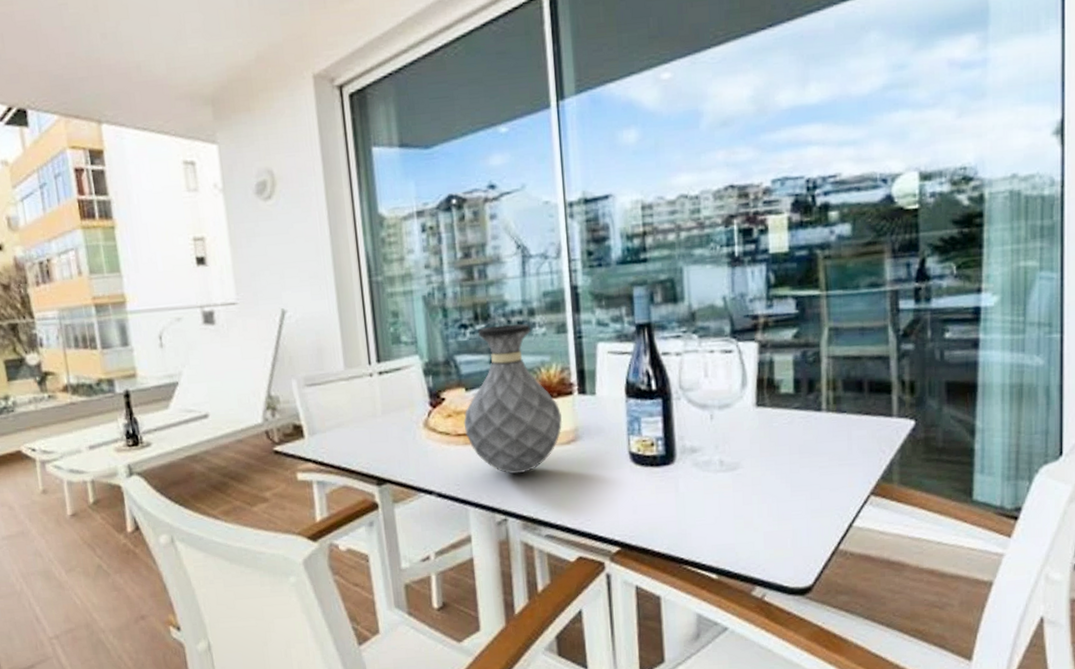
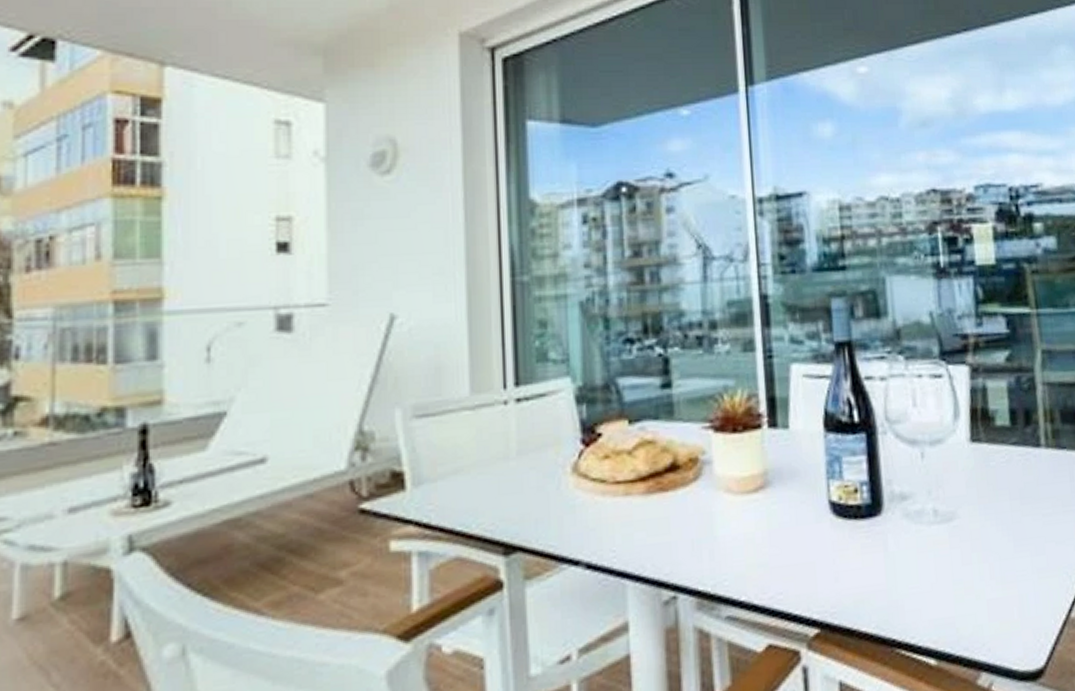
vase: present [463,323,563,475] -> none [624,339,749,535]

